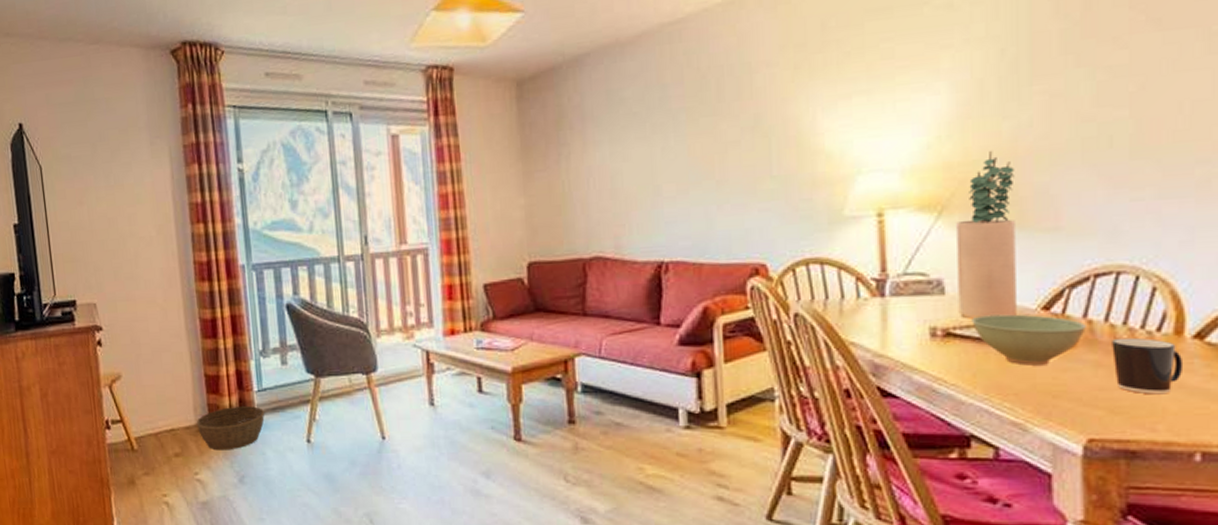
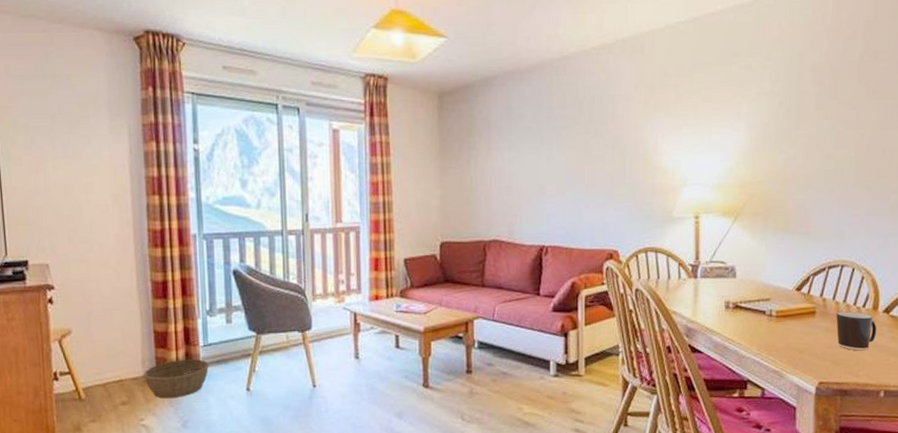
vase: present [955,151,1017,319] -> none [744,175,784,296]
bowl: present [971,314,1086,366] -> none [752,293,822,330]

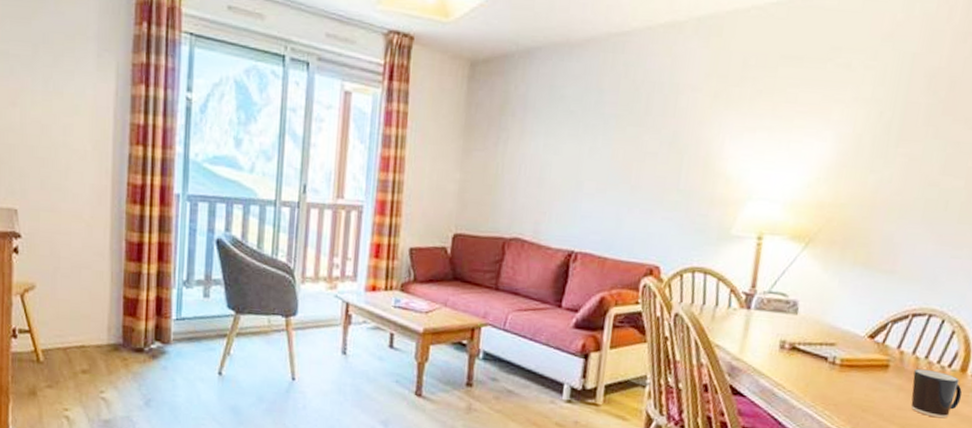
basket: present [143,359,210,399] -> none [108,331,181,373]

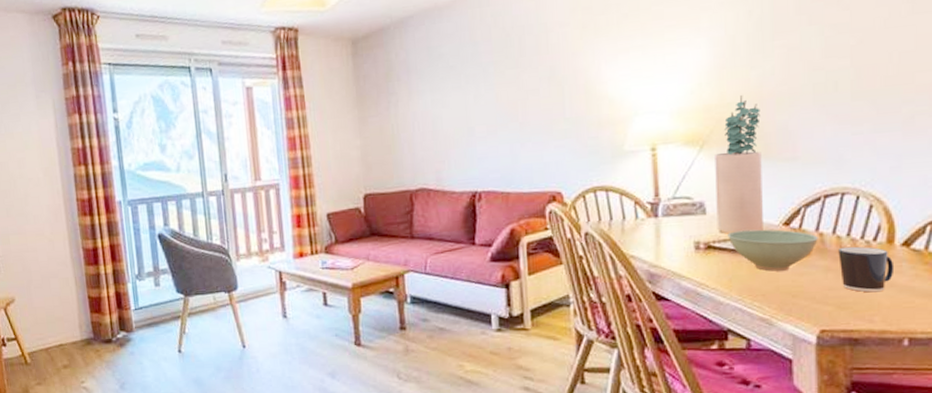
vase: none [805,198,871,340] -> present [713,95,763,234]
bowl: none [813,336,898,384] -> present [728,229,818,271]

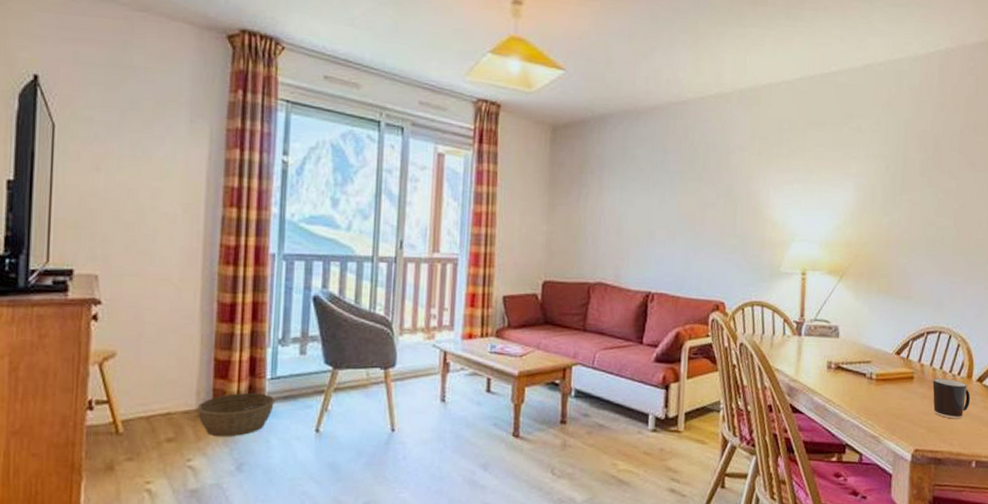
basket: none [81,323,142,362] -> present [197,393,276,437]
vase: present [713,95,763,234] -> none [846,237,888,358]
bowl: present [728,229,818,271] -> none [853,355,920,394]

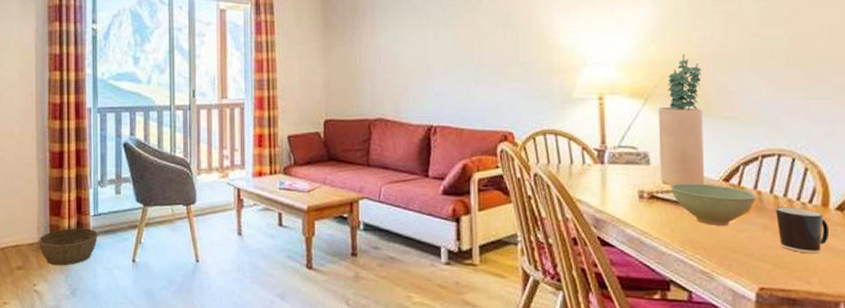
vase: none [846,237,888,358] -> present [657,54,704,186]
bowl: none [853,355,920,394] -> present [670,183,756,226]

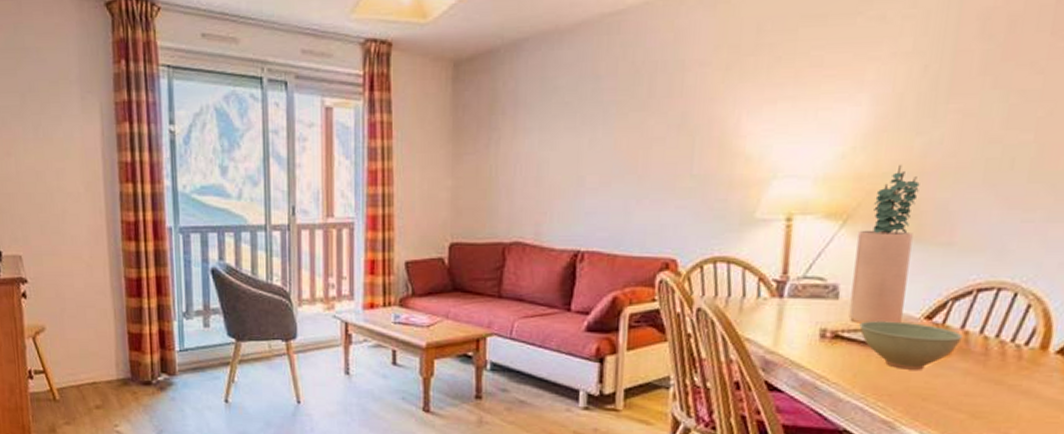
basket: present [38,228,99,266] -> none [117,364,186,406]
mug: present [776,207,830,254] -> none [981,349,1044,403]

